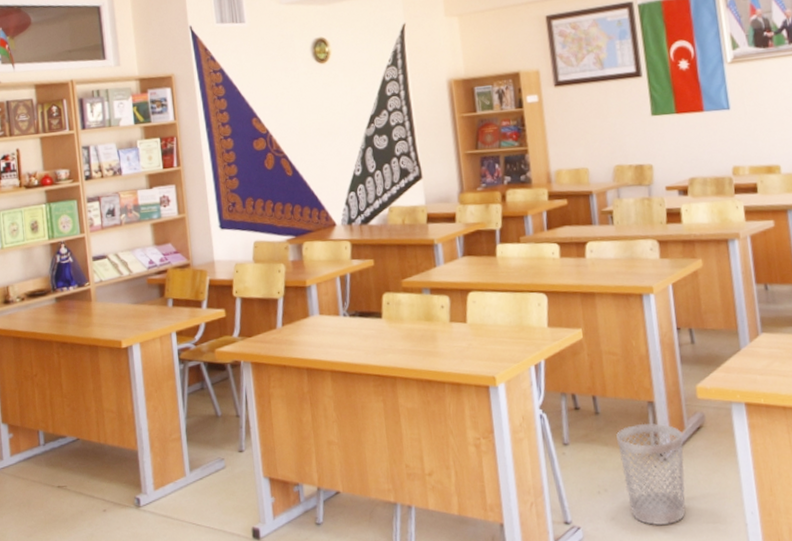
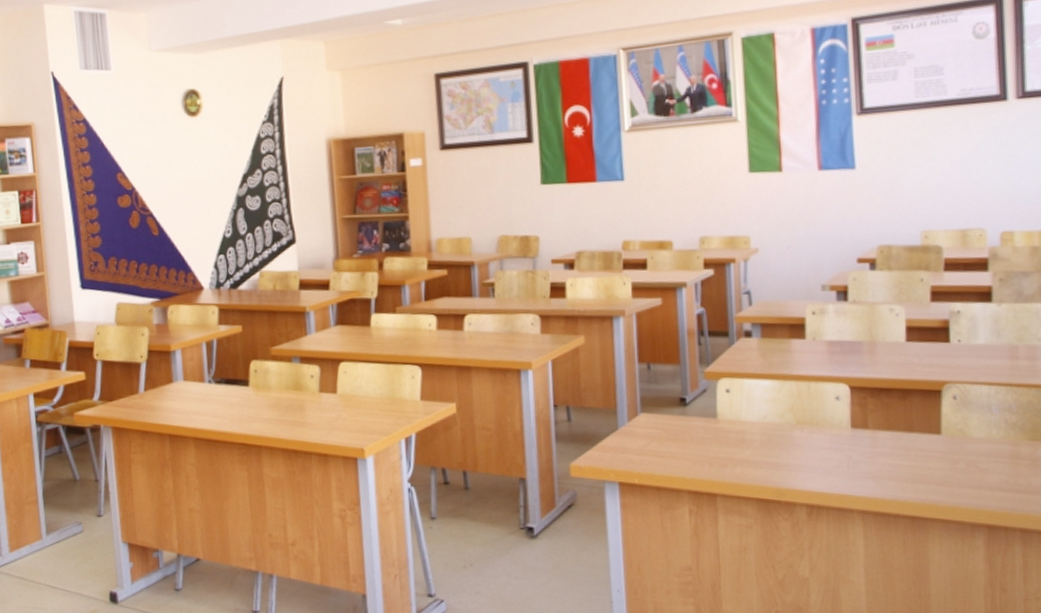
wastebasket: present [616,423,686,525] -> none [486,499,554,600]

